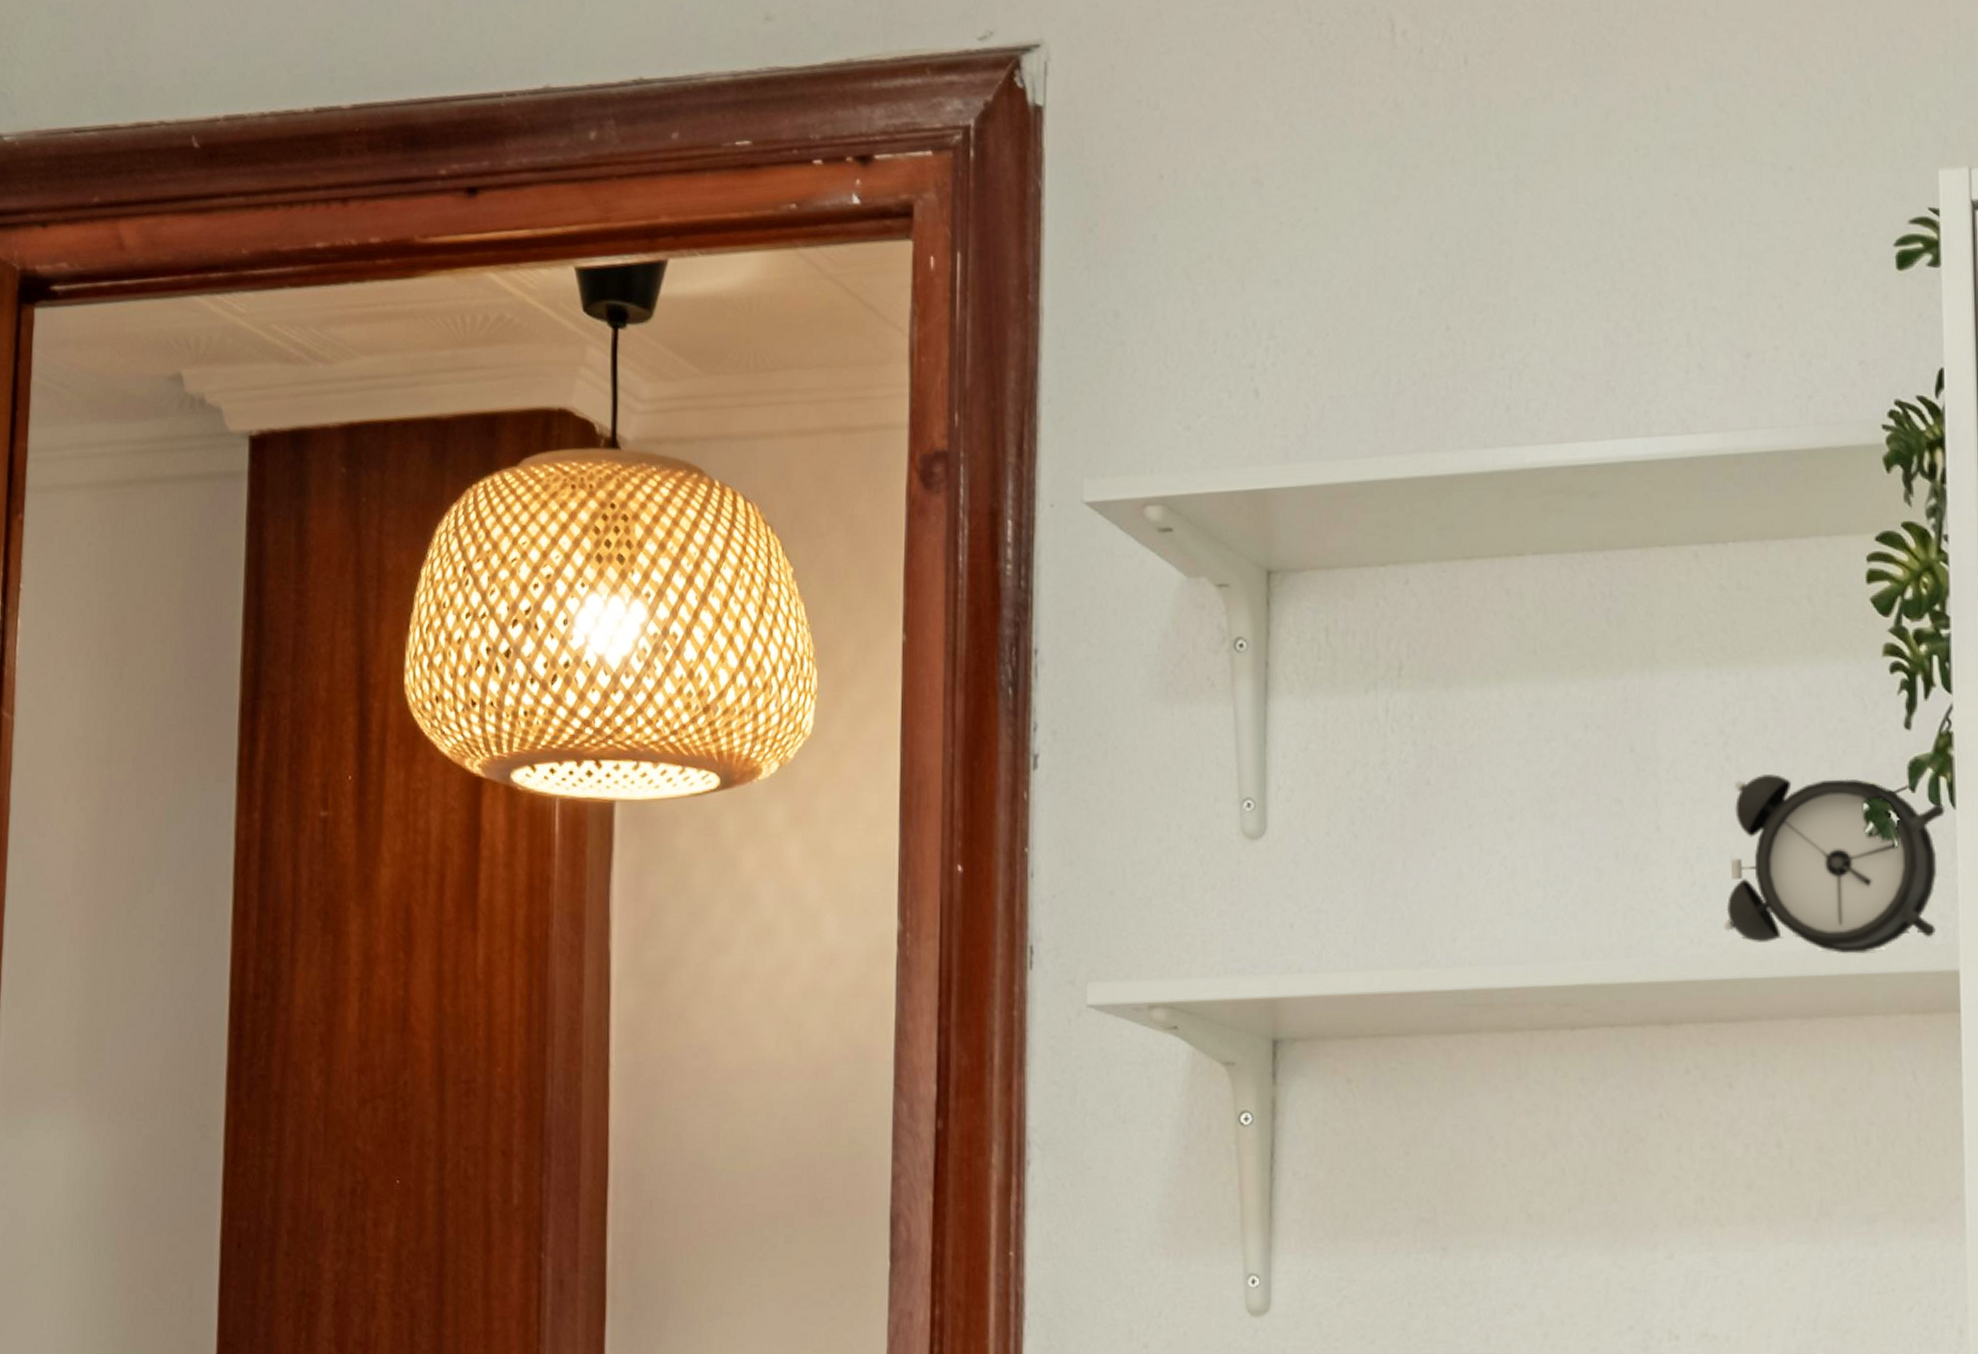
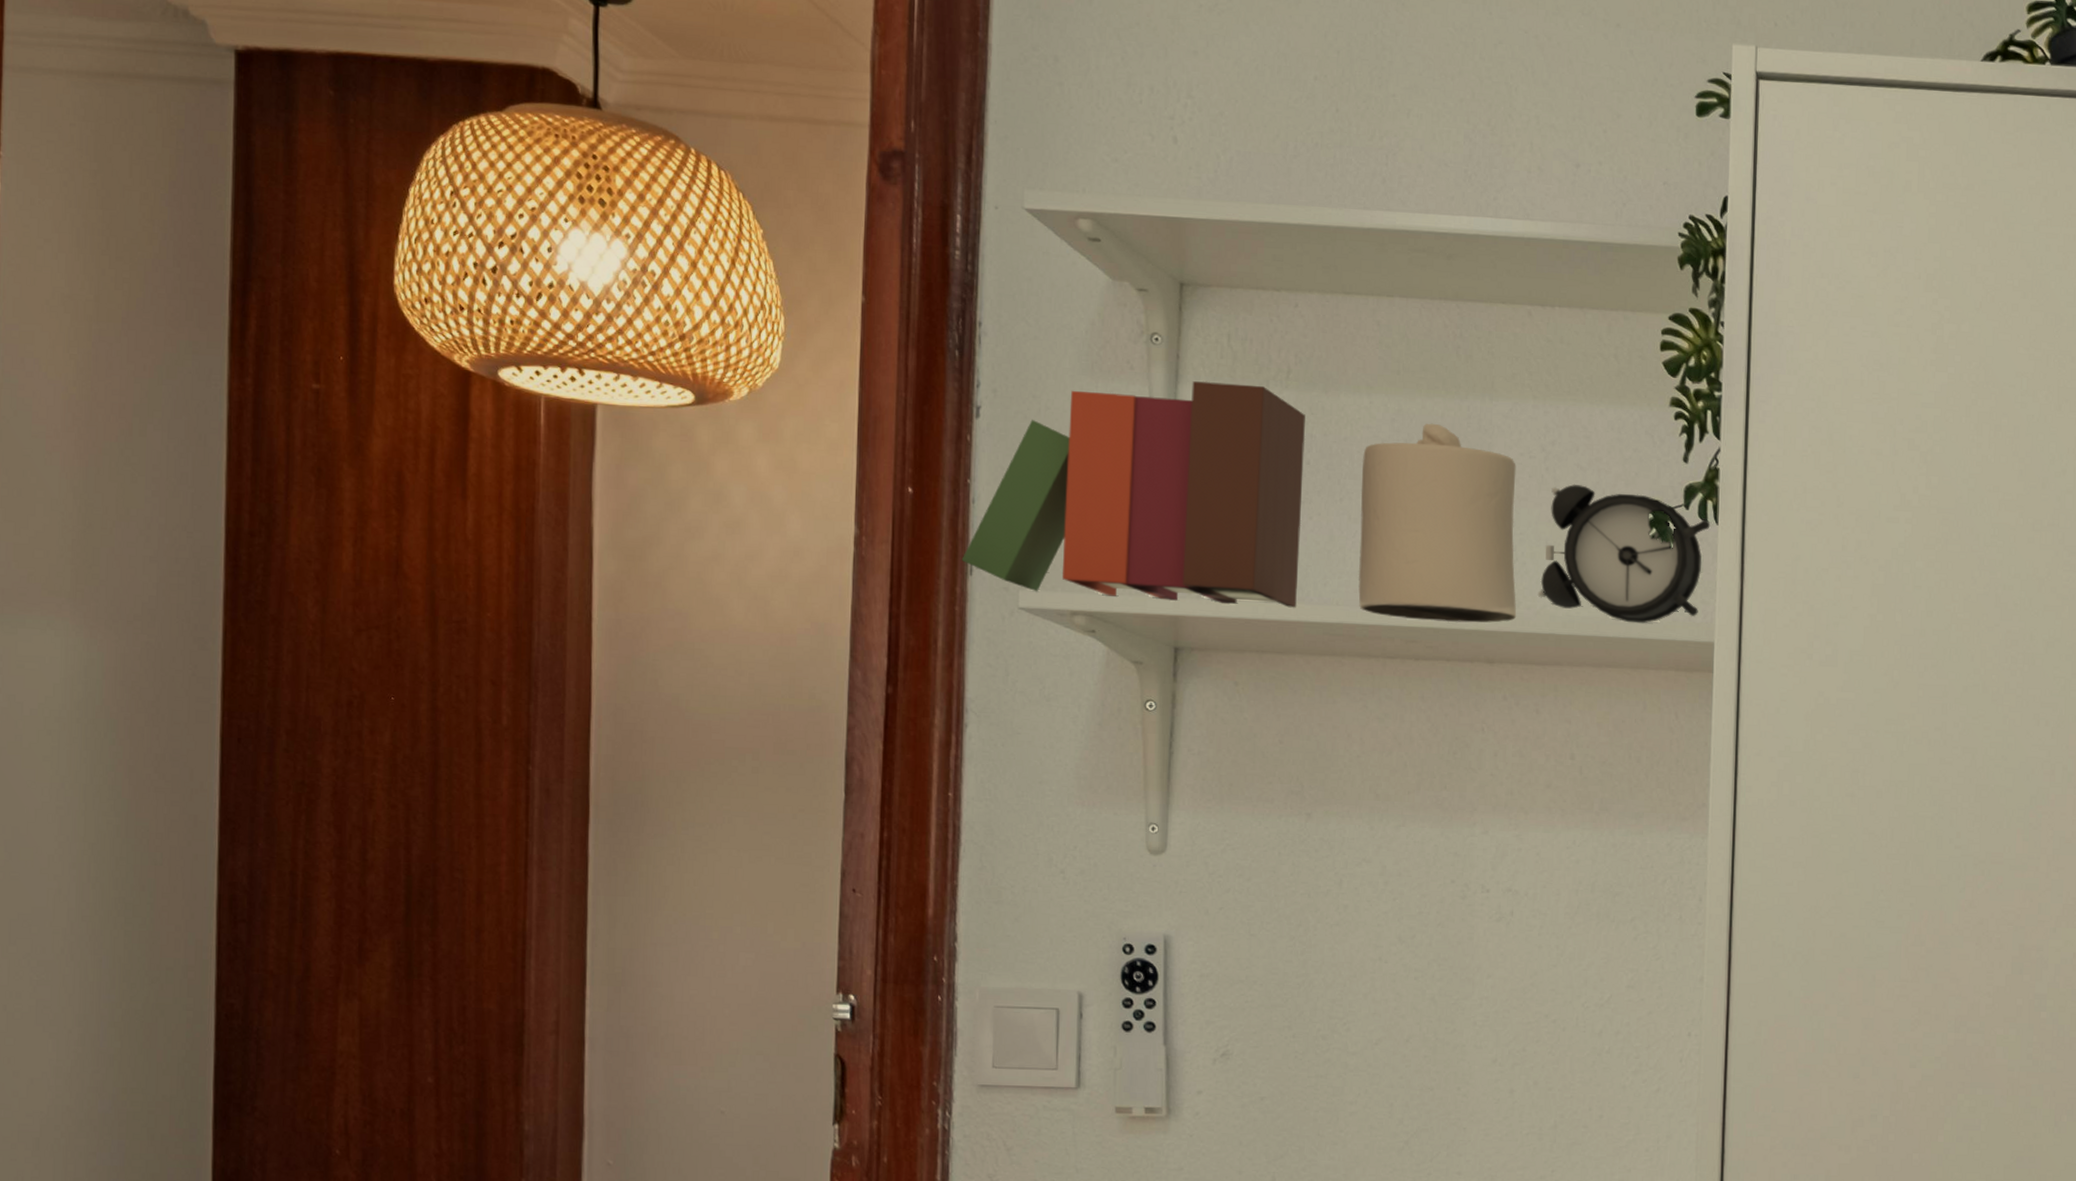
books: none [1019,689,1422,984] -> present [961,381,1305,608]
candle: none [1494,713,1698,976] -> present [1358,423,1517,623]

